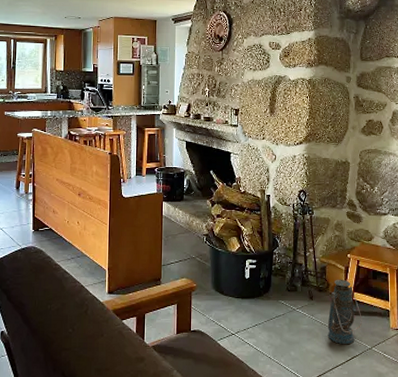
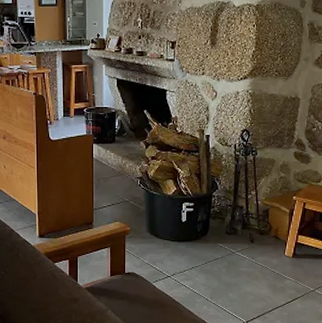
lantern: present [327,279,362,345] -> none [268,222,306,287]

